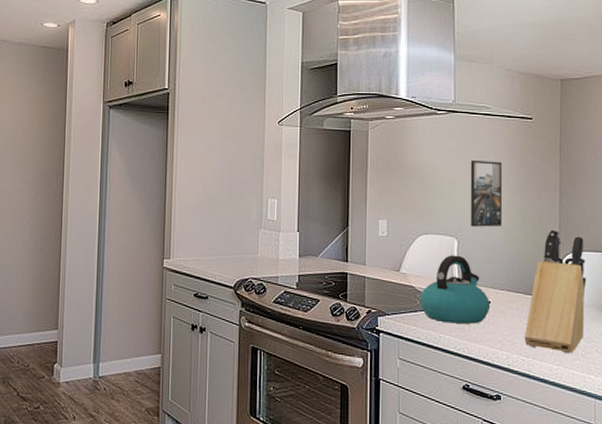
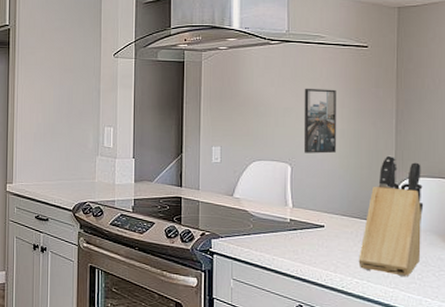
kettle: present [419,255,491,324] -> none [252,180,324,247]

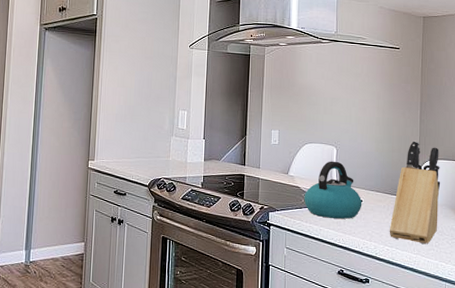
kettle: none [252,180,324,247] -> present [304,161,362,219]
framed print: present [303,88,336,154] -> none [347,81,374,138]

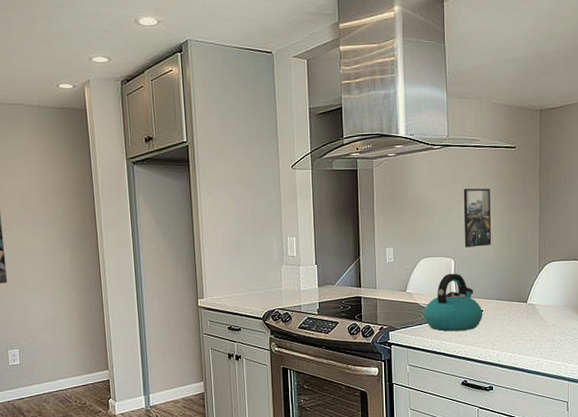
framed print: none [347,81,374,138] -> present [463,188,491,248]
knife block: present [389,141,441,245] -> none [511,244,562,347]

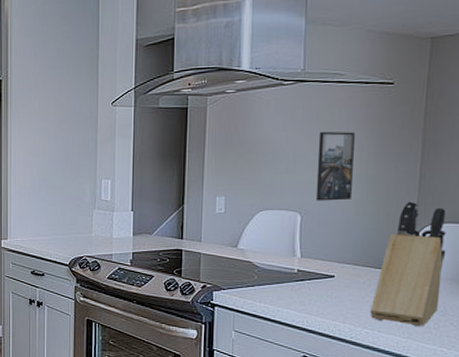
kettle: present [423,273,483,331] -> none [257,230,335,298]
knife block: none [511,244,562,347] -> present [370,201,446,327]

